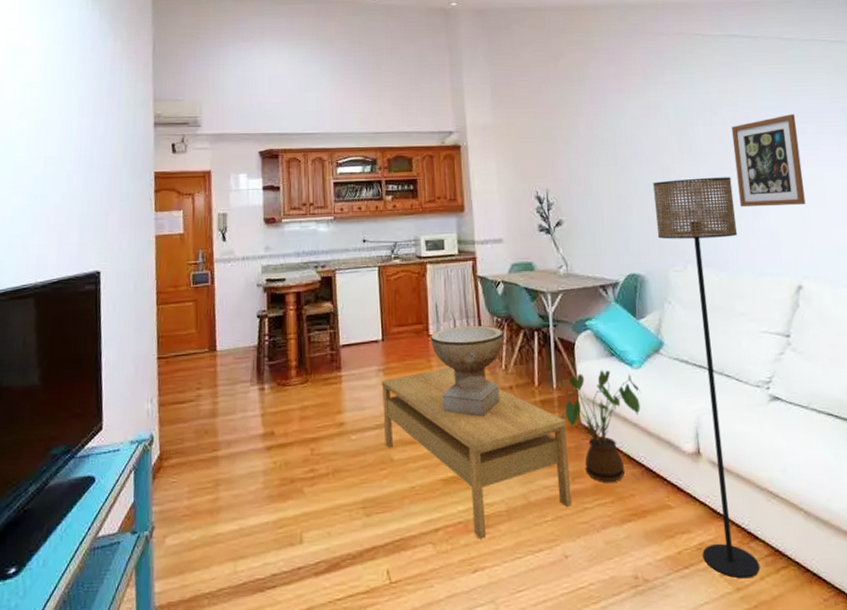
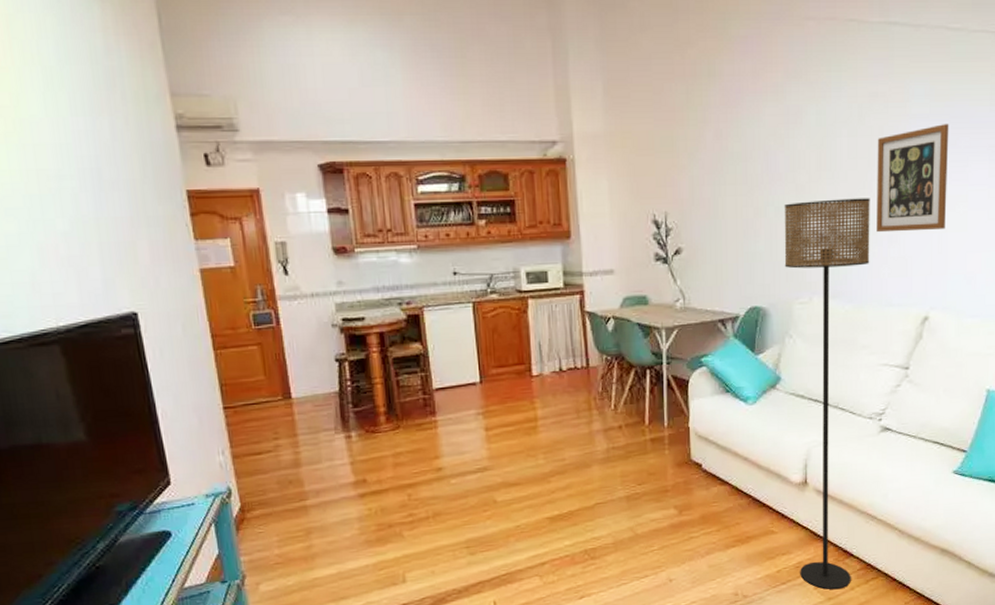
coffee table: present [381,367,572,539] -> none [481,408,678,570]
decorative bowl: present [431,325,504,417] -> none [534,364,614,457]
house plant: present [561,370,642,482] -> none [671,406,754,513]

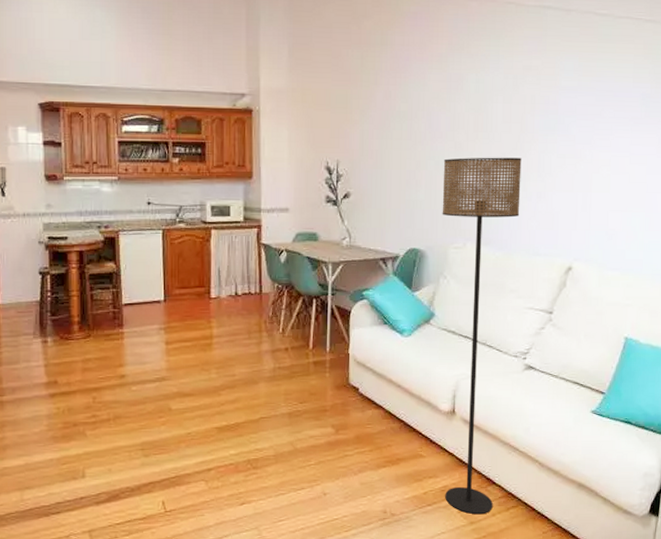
wall art: present [876,124,949,233] -> none [526,96,596,190]

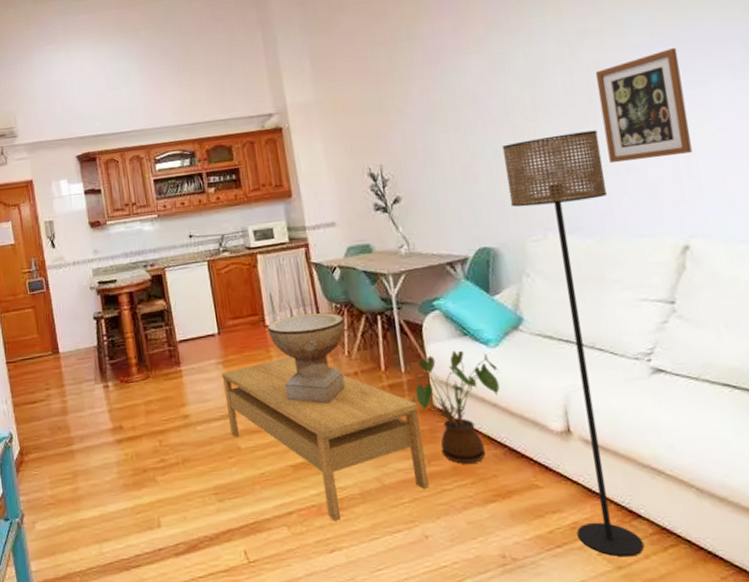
coffee table: none [162,328,336,478] -> present [221,356,430,522]
decorative bowl: none [212,290,283,374] -> present [267,313,345,404]
house plant: none [331,336,408,434] -> present [411,350,500,464]
wall art: none [526,96,596,190] -> present [595,48,692,164]

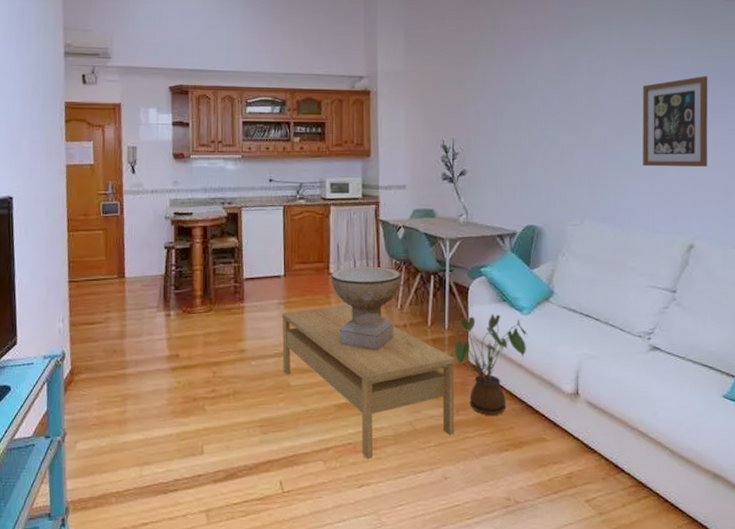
floor lamp: present [501,130,644,557] -> none [558,135,637,505]

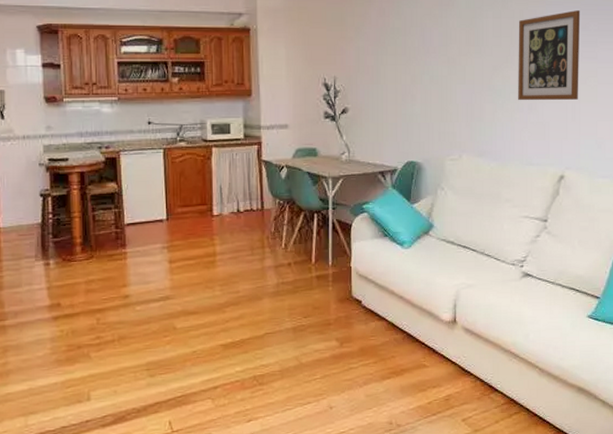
coffee table: present [282,304,455,459] -> none [165,245,339,395]
decorative bowl: present [331,266,401,351] -> none [214,207,285,290]
house plant: present [450,314,529,415] -> none [334,249,409,346]

